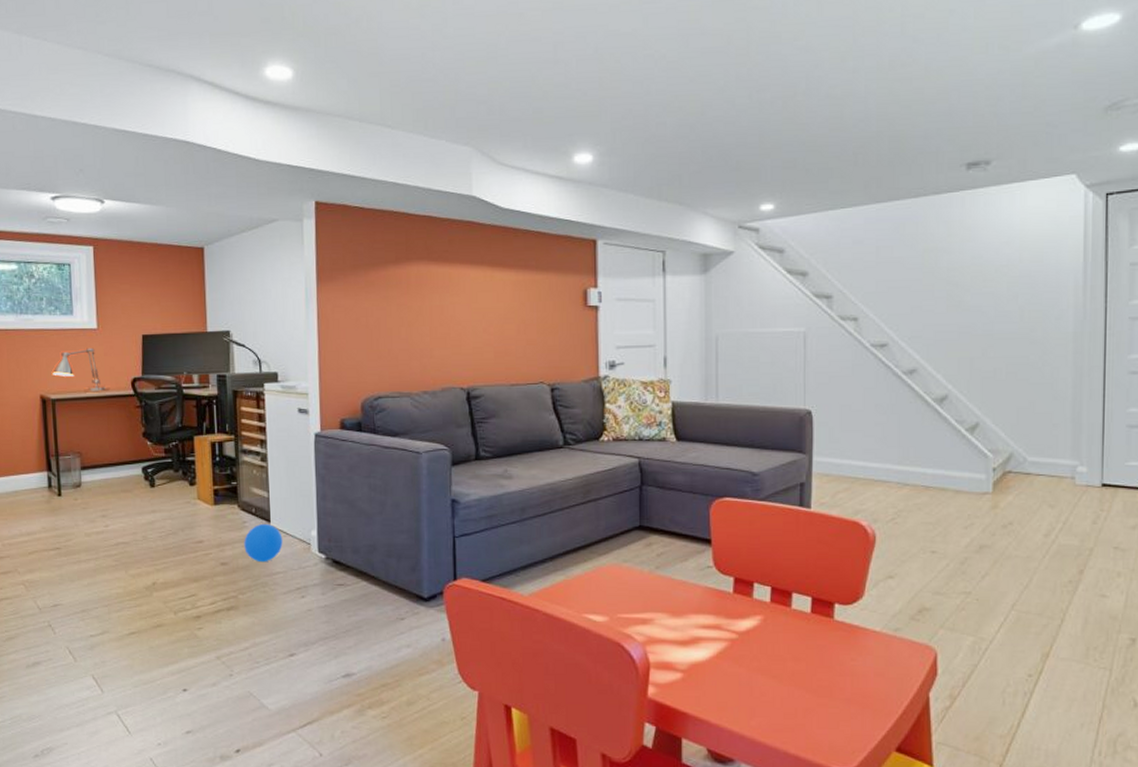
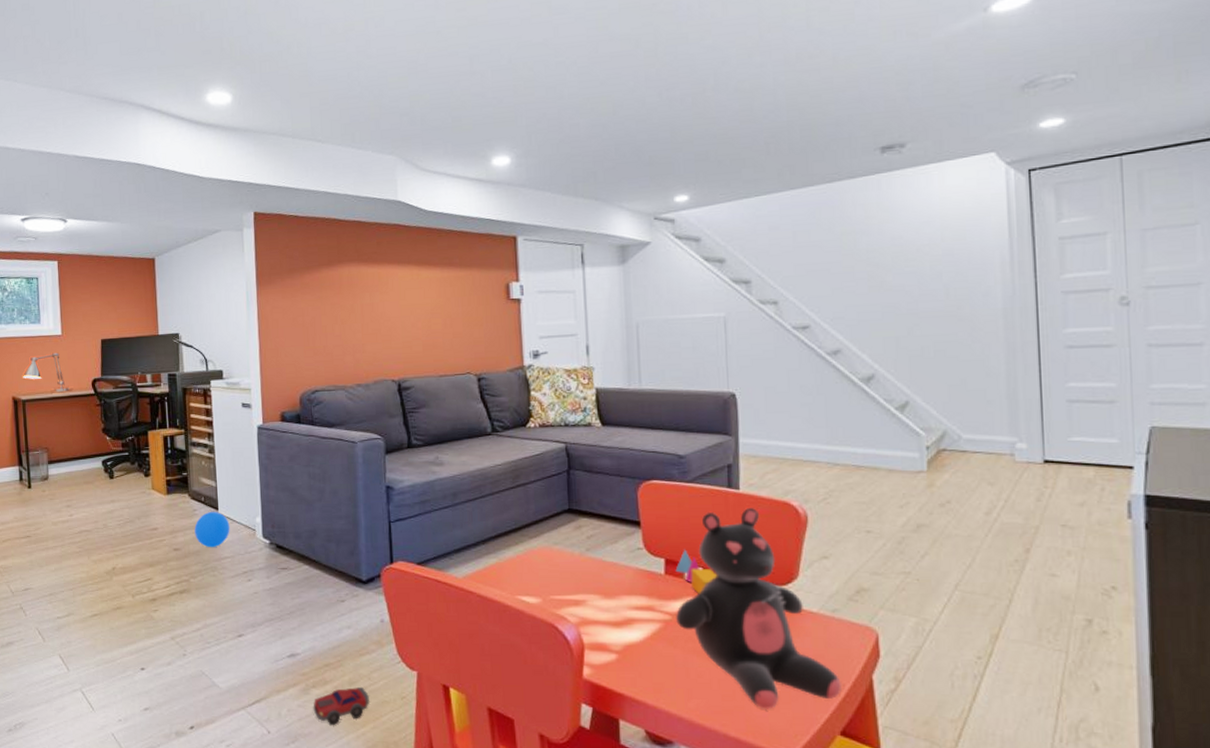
toy car: none [368,707,429,747] -> present [313,686,371,725]
stuffed animal: none [743,527,901,727] -> present [676,508,843,709]
toy blocks: none [744,568,786,613] -> present [675,549,718,594]

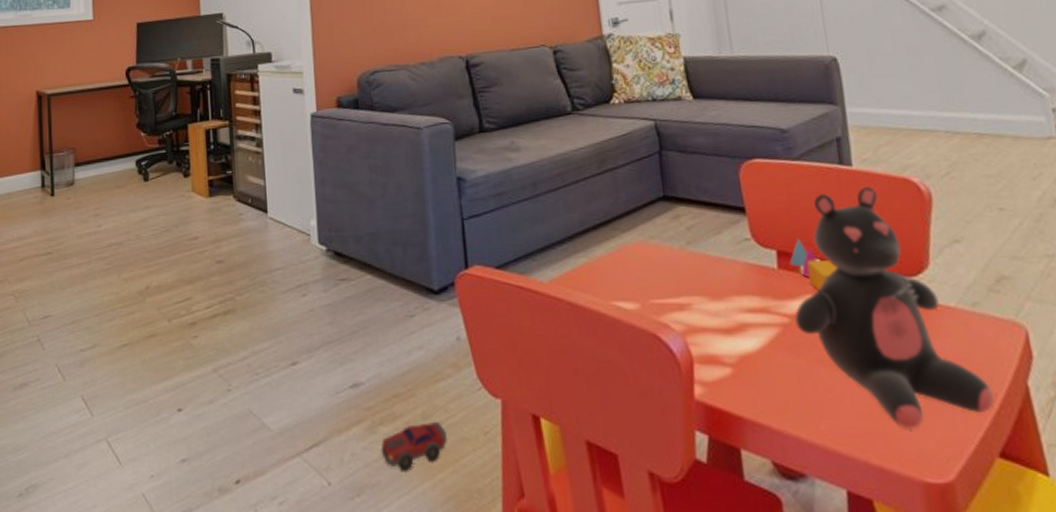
desk lamp: present [23,352,74,393] -> none [49,39,105,86]
ball: present [194,511,230,547] -> none [240,214,281,257]

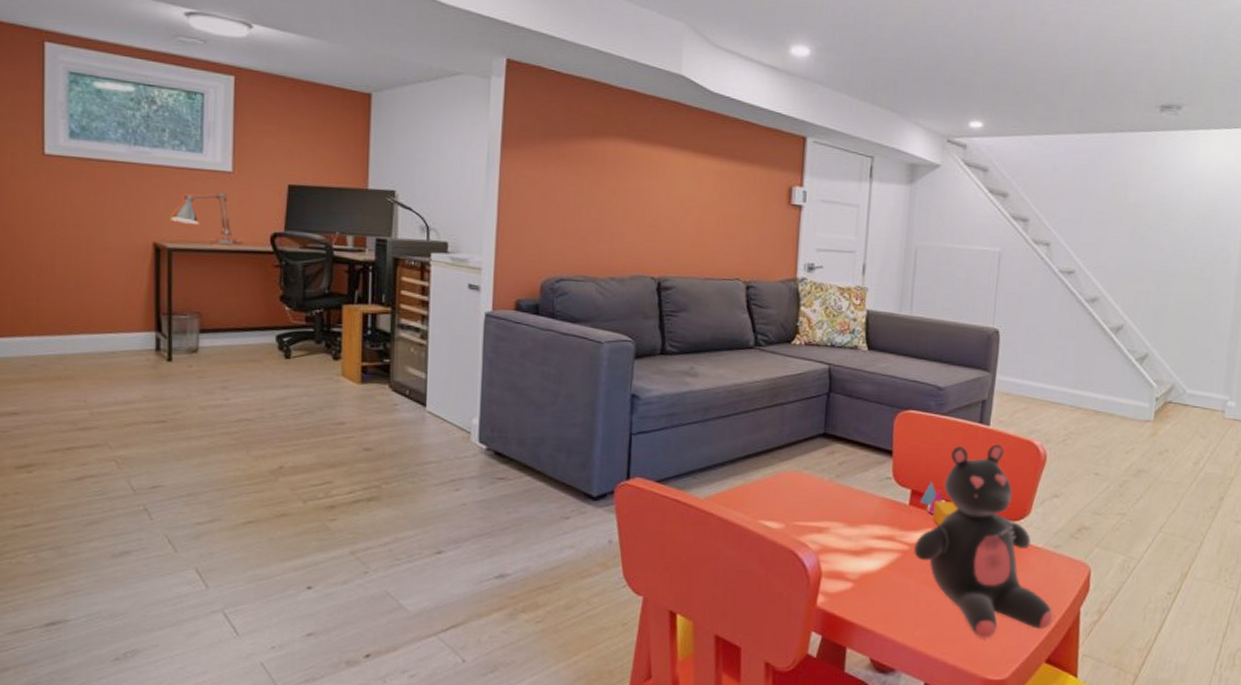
desk lamp: none [49,39,105,86] -> present [171,193,244,246]
toy car: present [380,421,448,471] -> none [519,611,587,653]

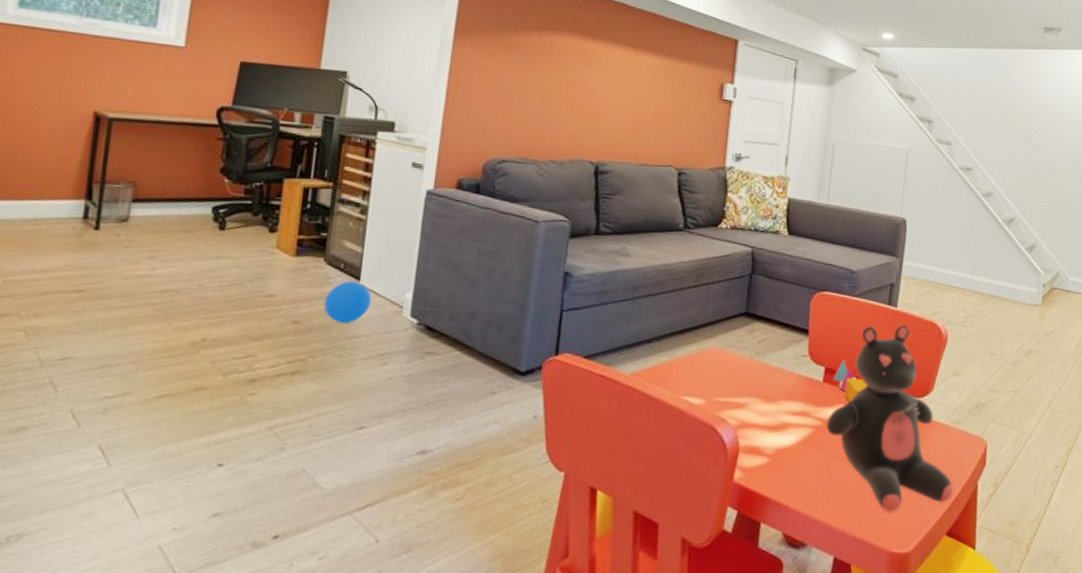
desk lamp: present [171,193,244,246] -> none [115,66,189,118]
ball: none [393,407,439,449] -> present [324,281,372,323]

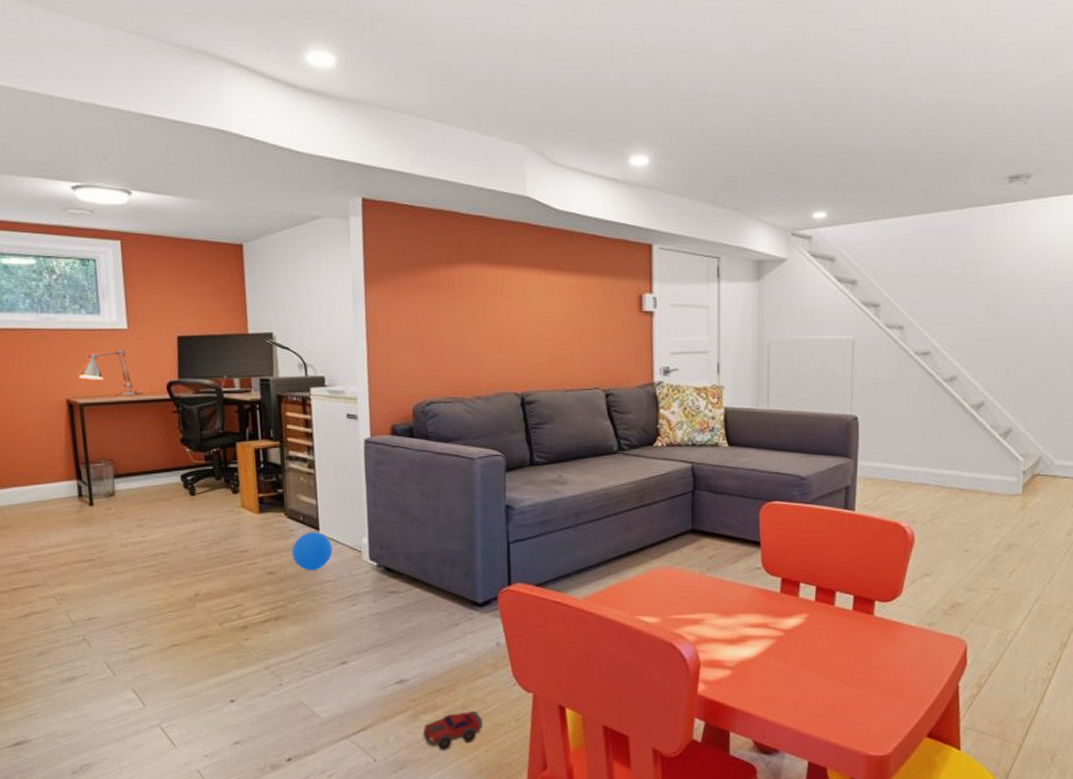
desk lamp: none [115,66,189,118] -> present [79,349,144,397]
toy car: none [437,488,507,532] -> present [422,710,484,750]
stuffed animal: present [826,325,954,512] -> none [788,529,933,717]
toy blocks: present [832,359,868,403] -> none [790,568,830,612]

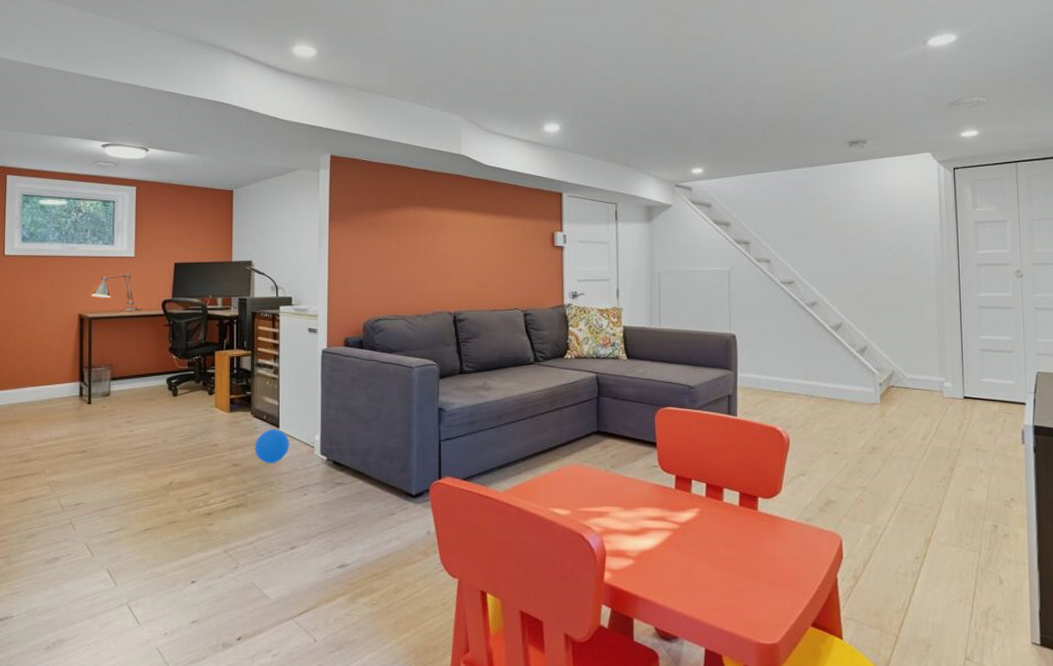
toy car: present [422,710,484,750] -> none [359,594,414,632]

